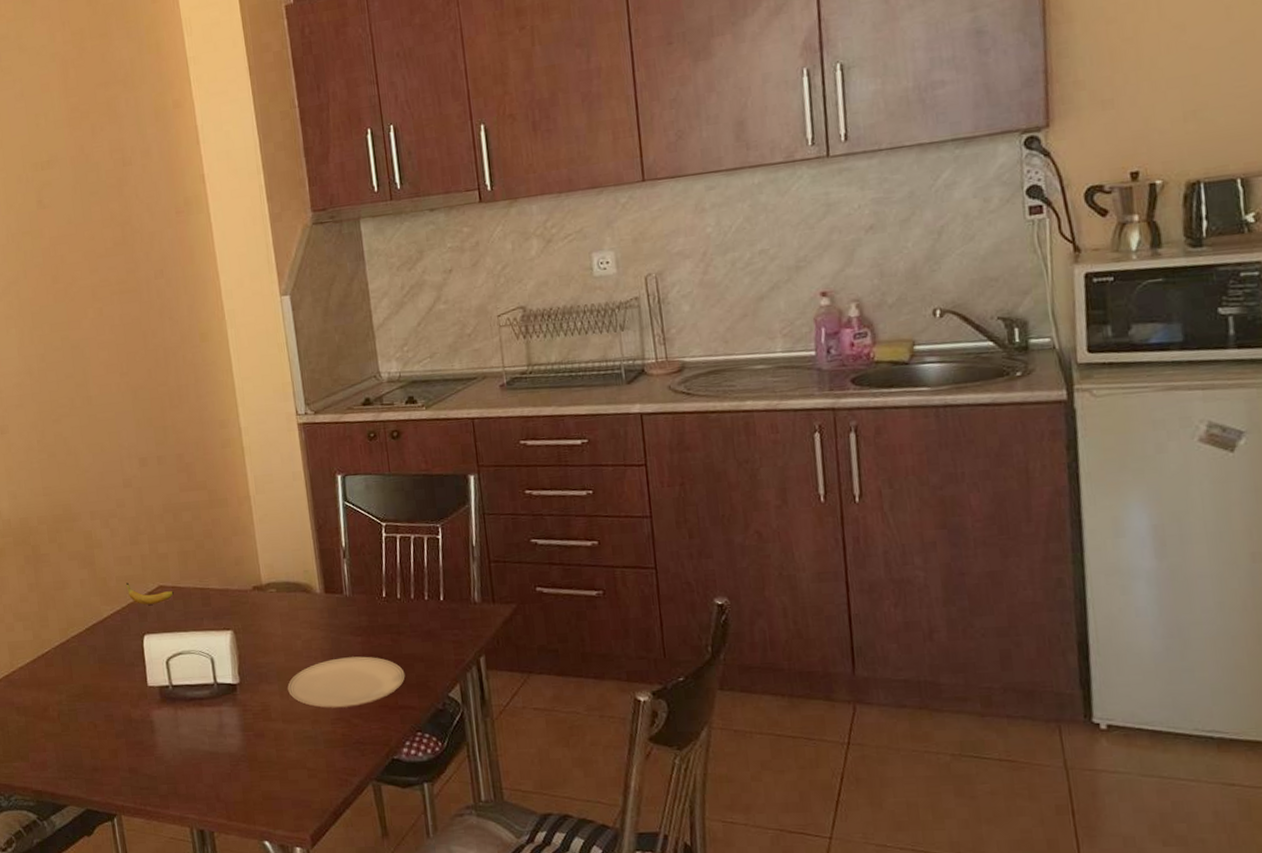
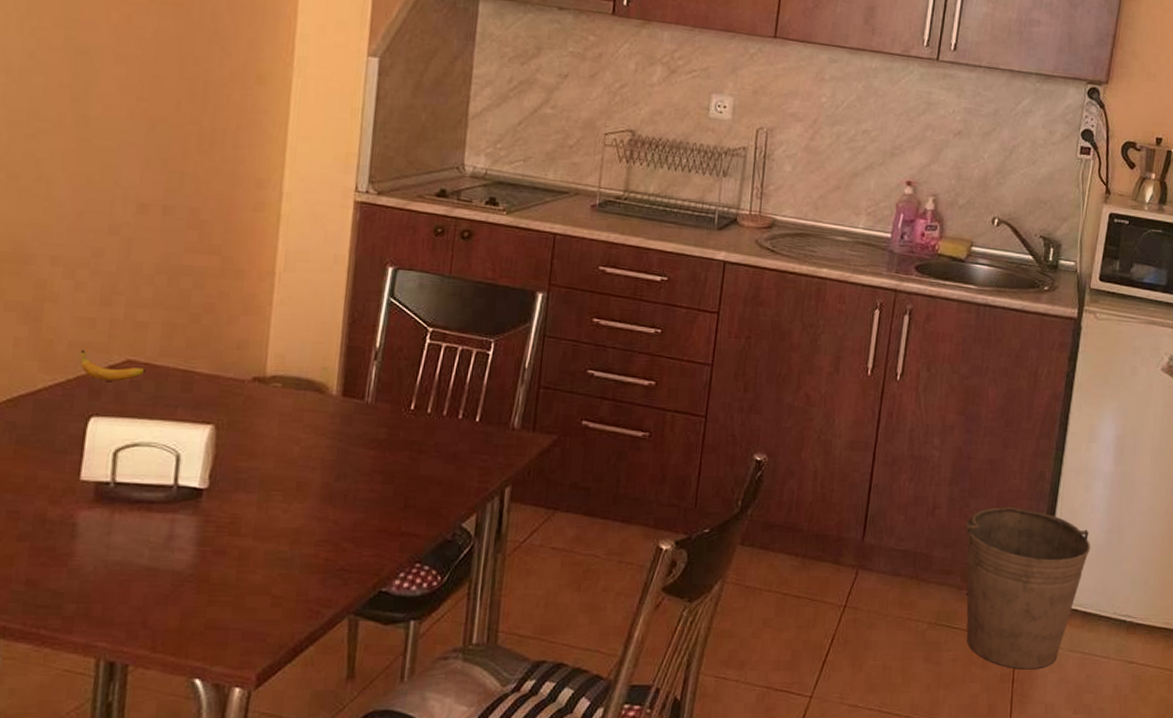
plate: present [287,656,405,709] -> none [269,471,417,529]
bucket: none [974,621,1145,800] -> present [966,506,1091,670]

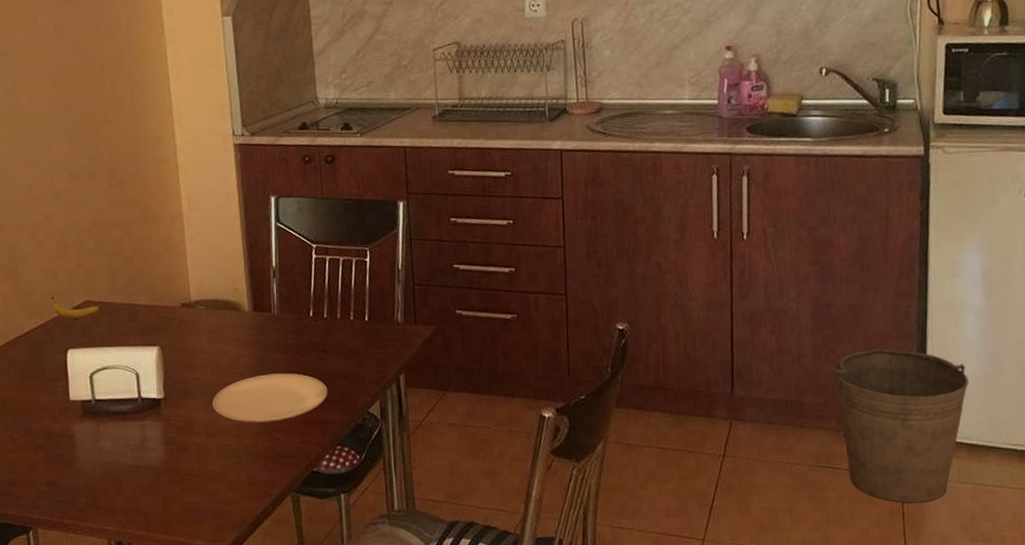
plate: none [269,471,417,529] -> present [212,373,328,423]

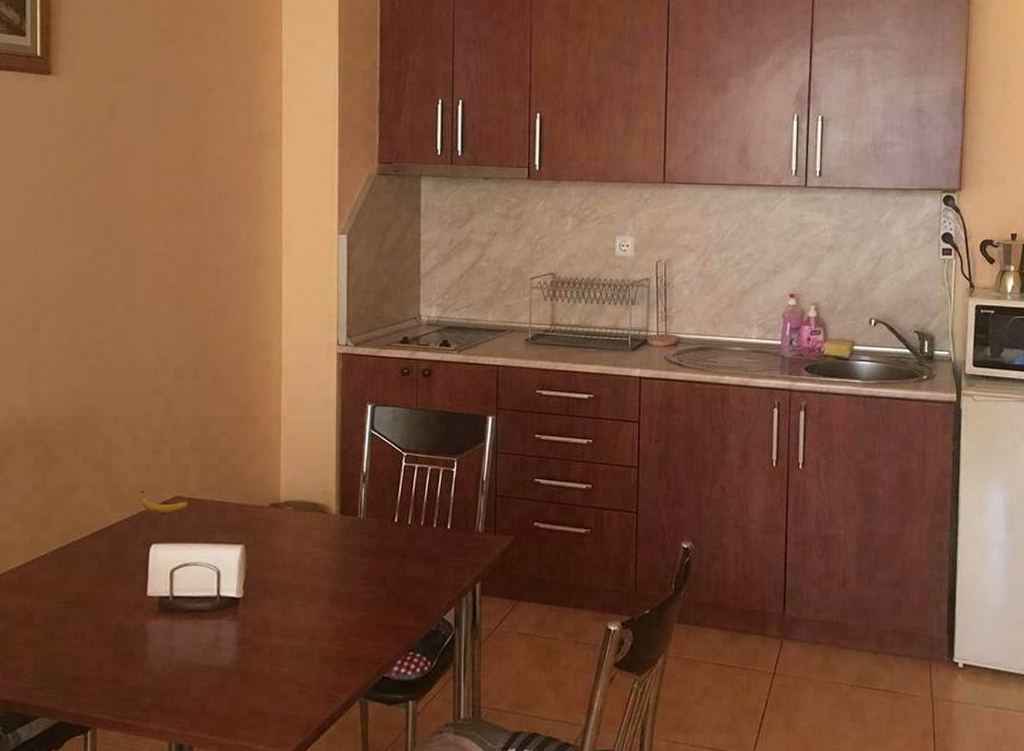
plate: present [212,373,328,423] -> none [291,577,406,626]
bucket: present [834,348,969,504] -> none [876,576,993,725]

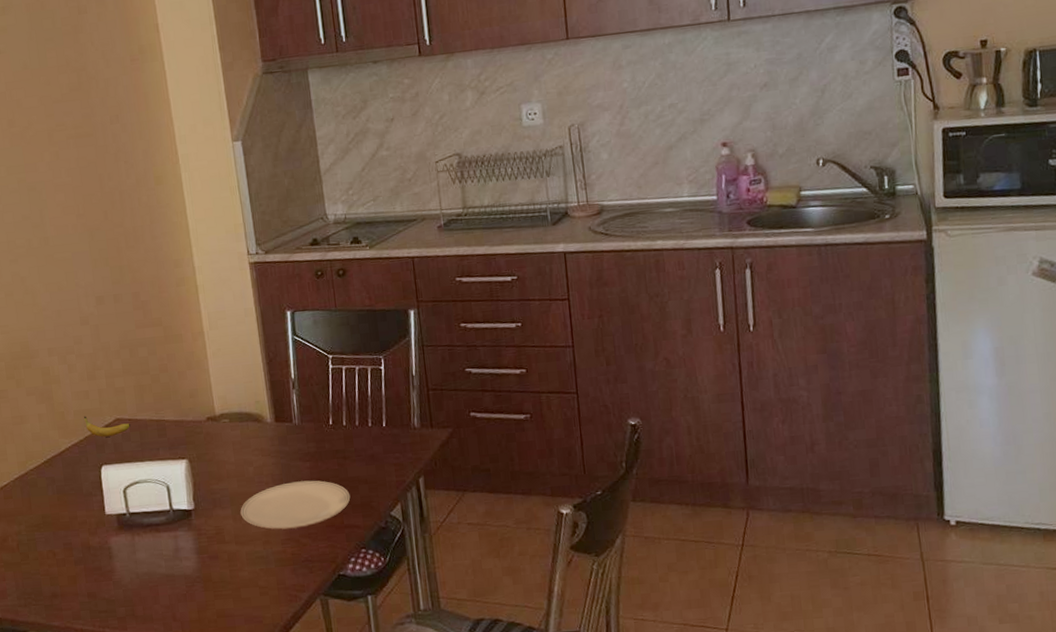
plate: none [291,577,406,626] -> present [240,480,351,530]

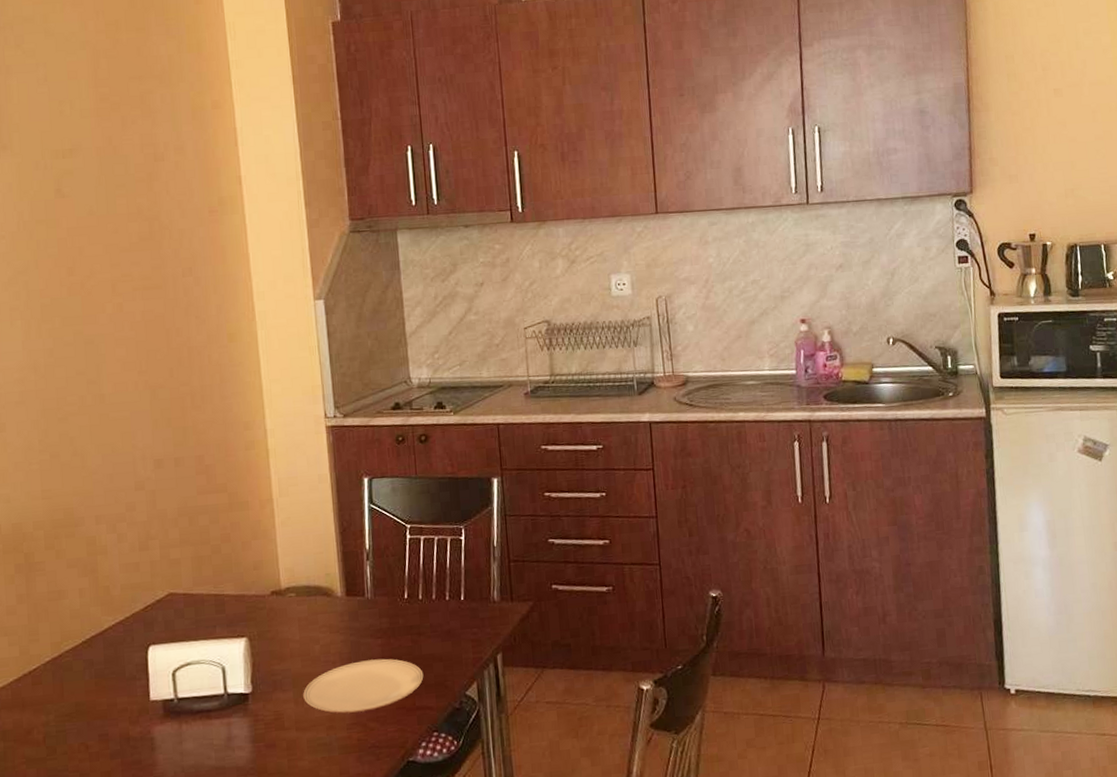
fruit: present [84,416,131,437] -> none [132,590,185,614]

